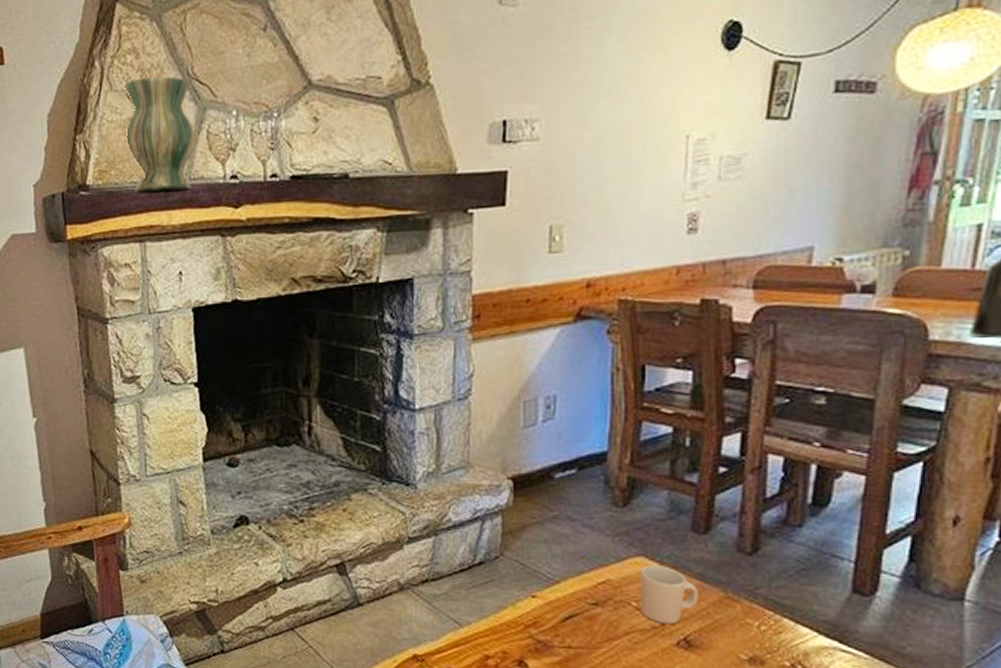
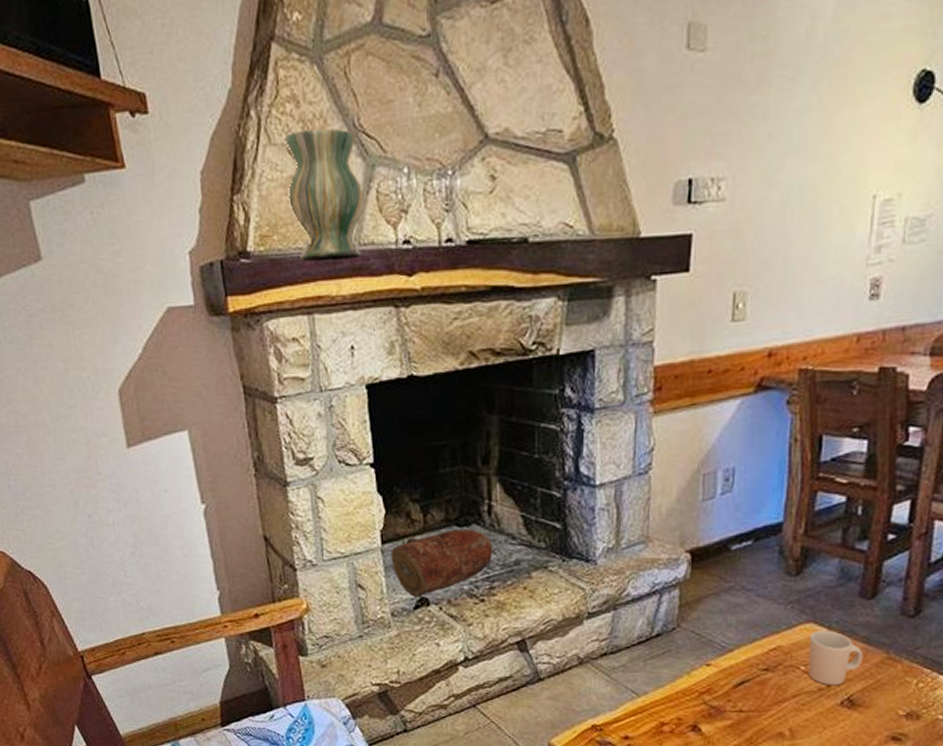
decorative log: none [212,449,313,515] -> present [390,529,494,597]

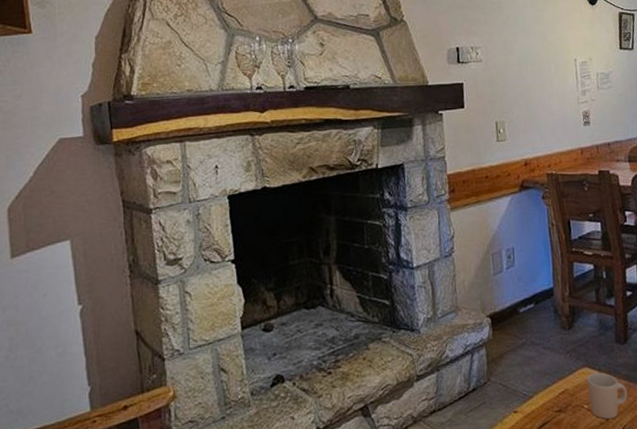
vase: present [285,128,365,262] -> none [165,9,226,103]
decorative log: present [390,529,494,597] -> none [249,311,337,376]

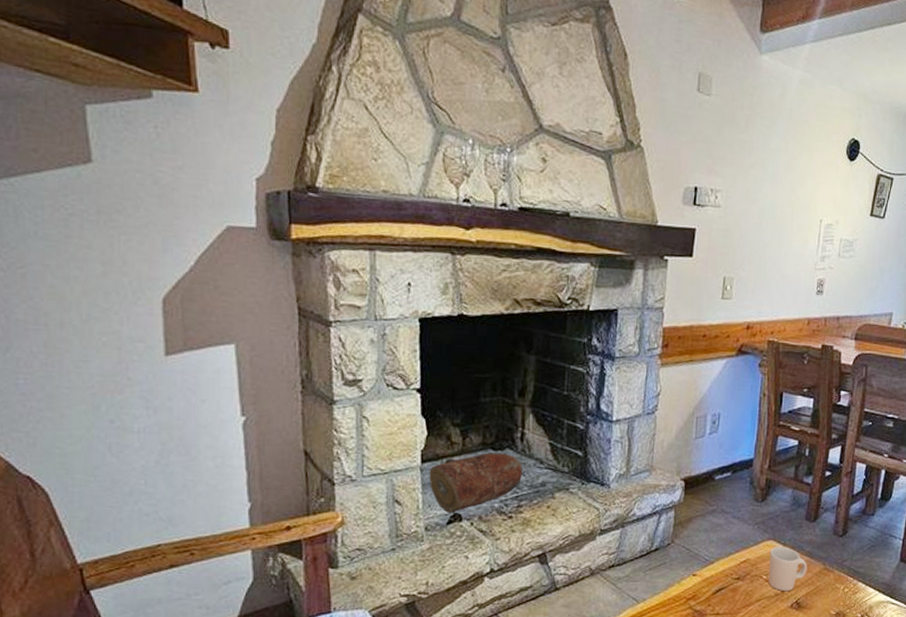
decorative log: none [249,311,337,376] -> present [429,452,523,513]

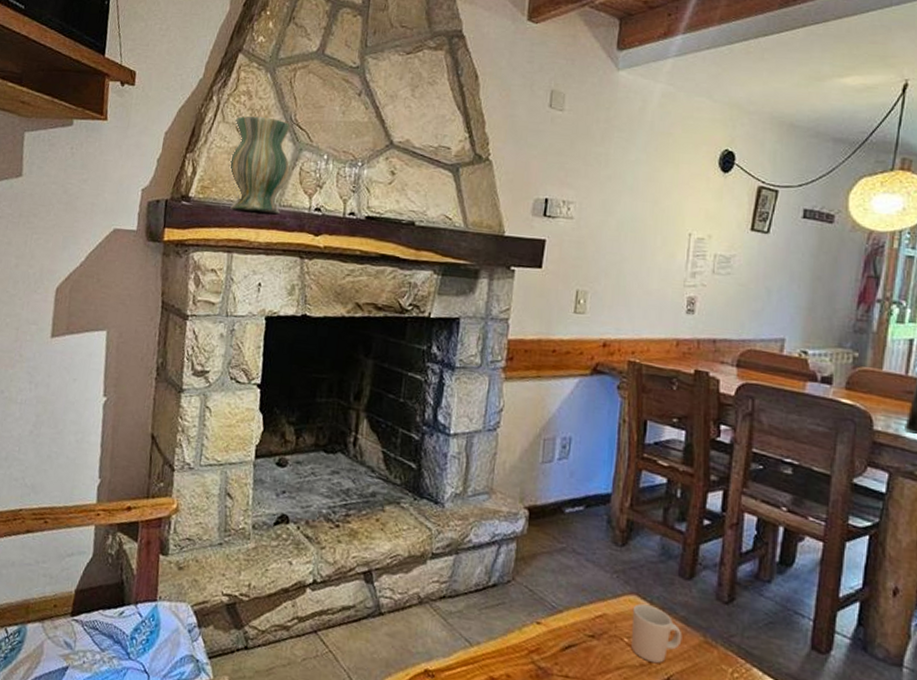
vase: none [360,91,432,208] -> present [228,116,291,216]
decorative log: present [429,452,523,513] -> none [260,455,354,514]

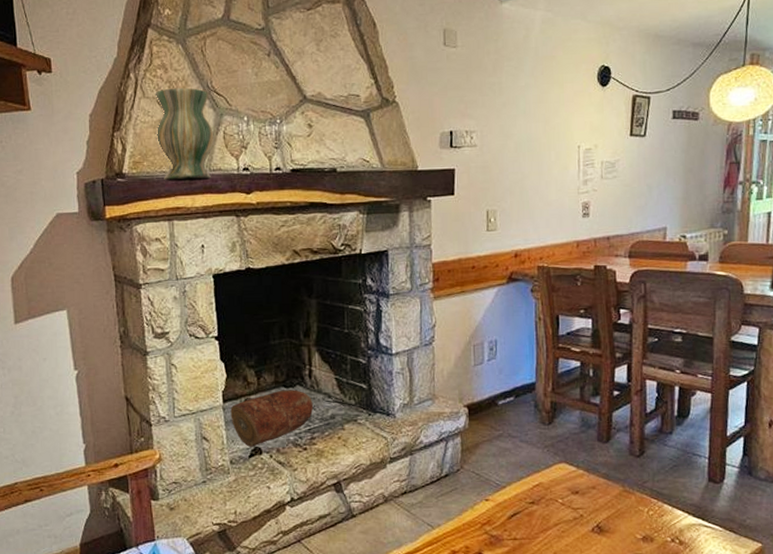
decorative log: none [260,455,354,514] -> present [230,390,314,447]
mug: present [631,604,683,664] -> none [563,469,606,516]

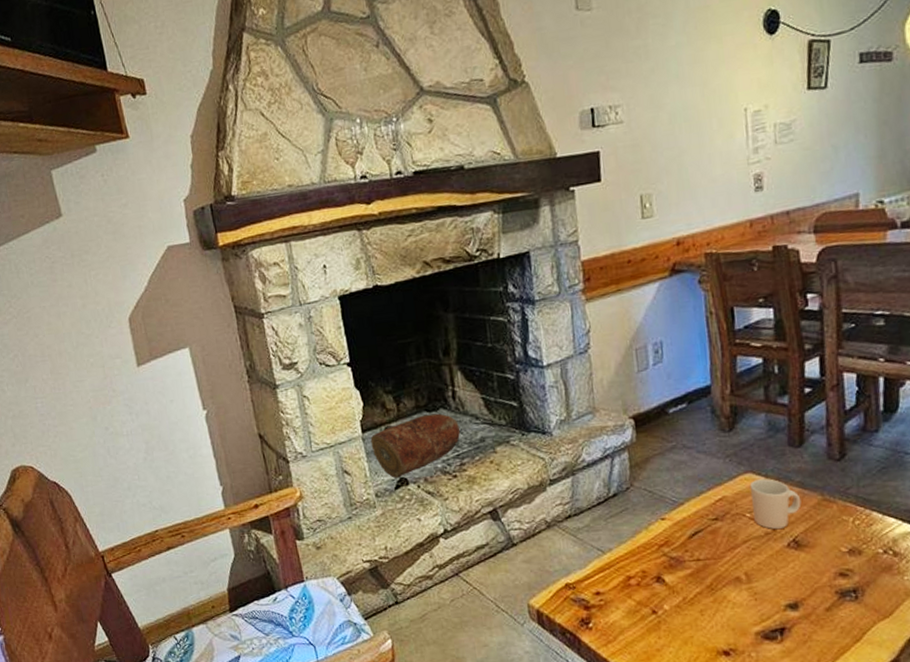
vase: present [156,87,214,182] -> none [258,93,328,200]
mug: none [563,469,606,516] -> present [749,478,802,530]

